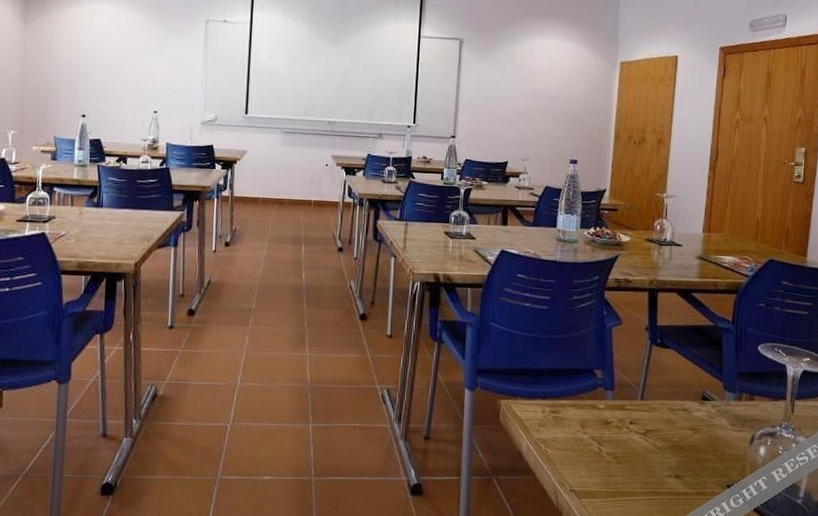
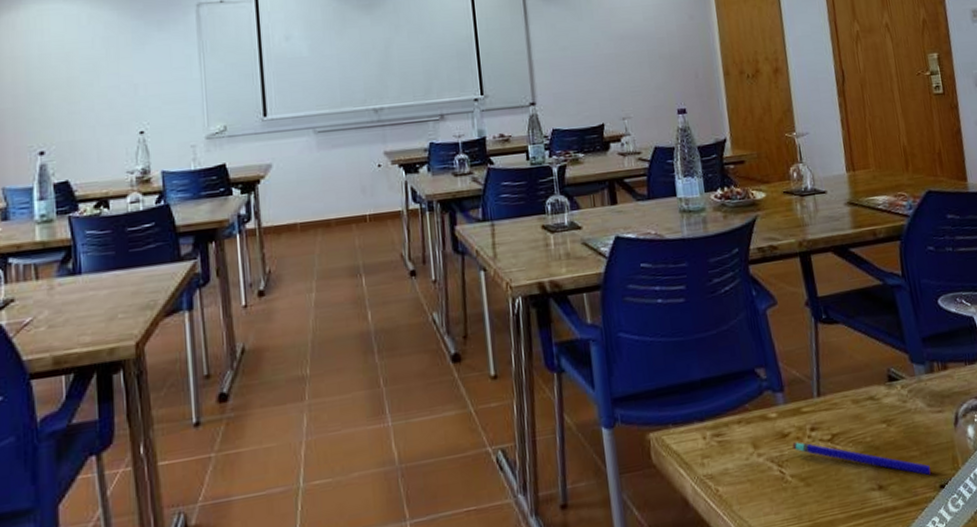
pen: none [612,430,722,476] -> present [792,442,932,476]

